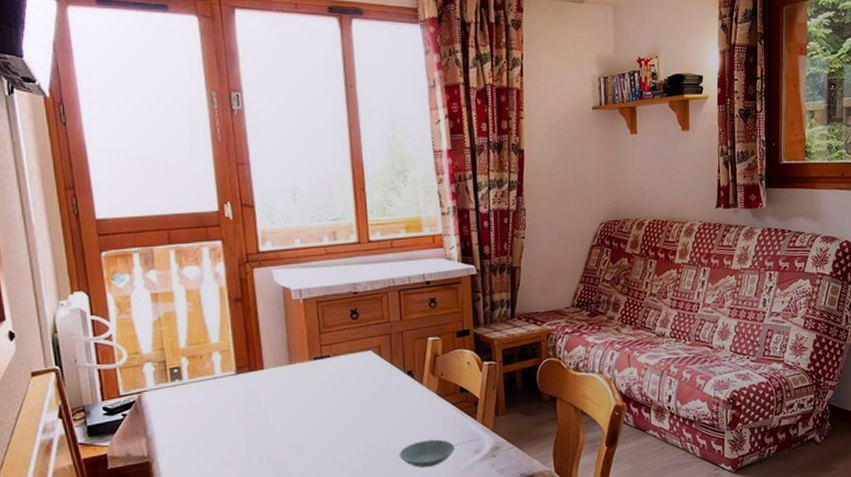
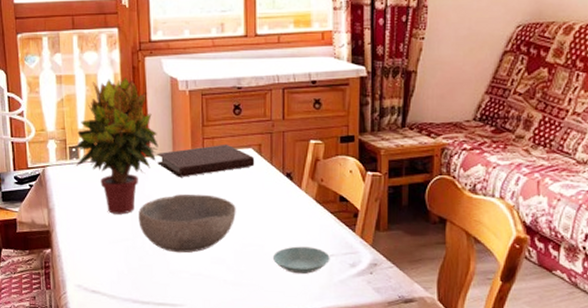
potted plant: none [177,289,273,434] -> present [75,76,158,214]
bowl: none [254,401,359,465] -> present [138,194,236,253]
notebook: none [272,348,376,387] -> present [157,144,255,177]

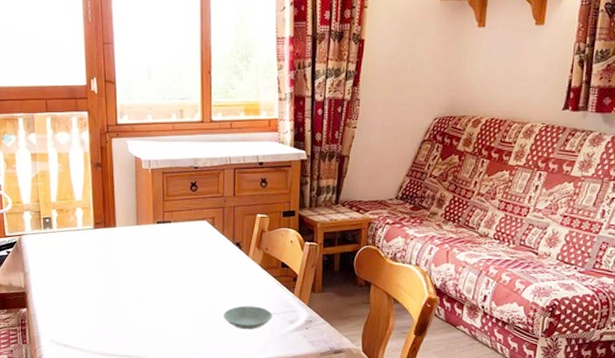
potted plant: present [75,76,158,214] -> none [49,155,124,278]
bowl: present [138,194,236,253] -> none [106,260,192,312]
notebook: present [157,144,255,177] -> none [123,216,209,246]

